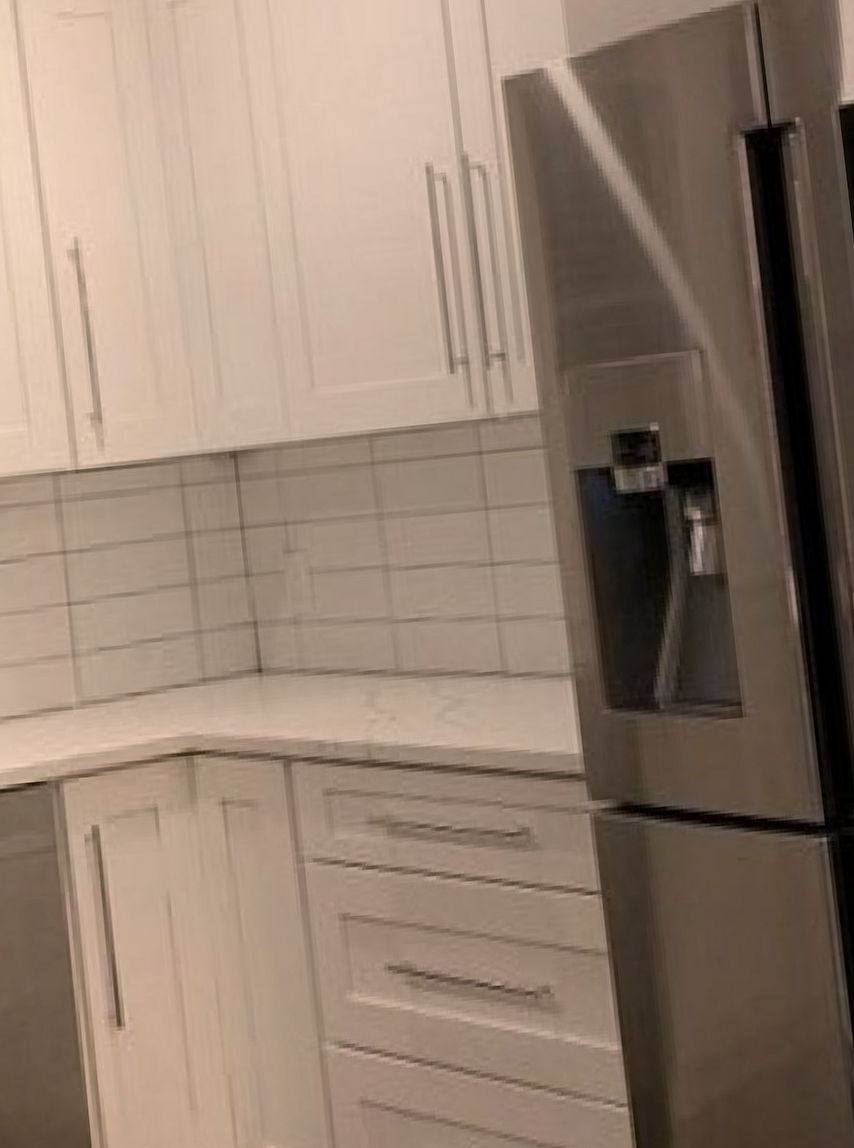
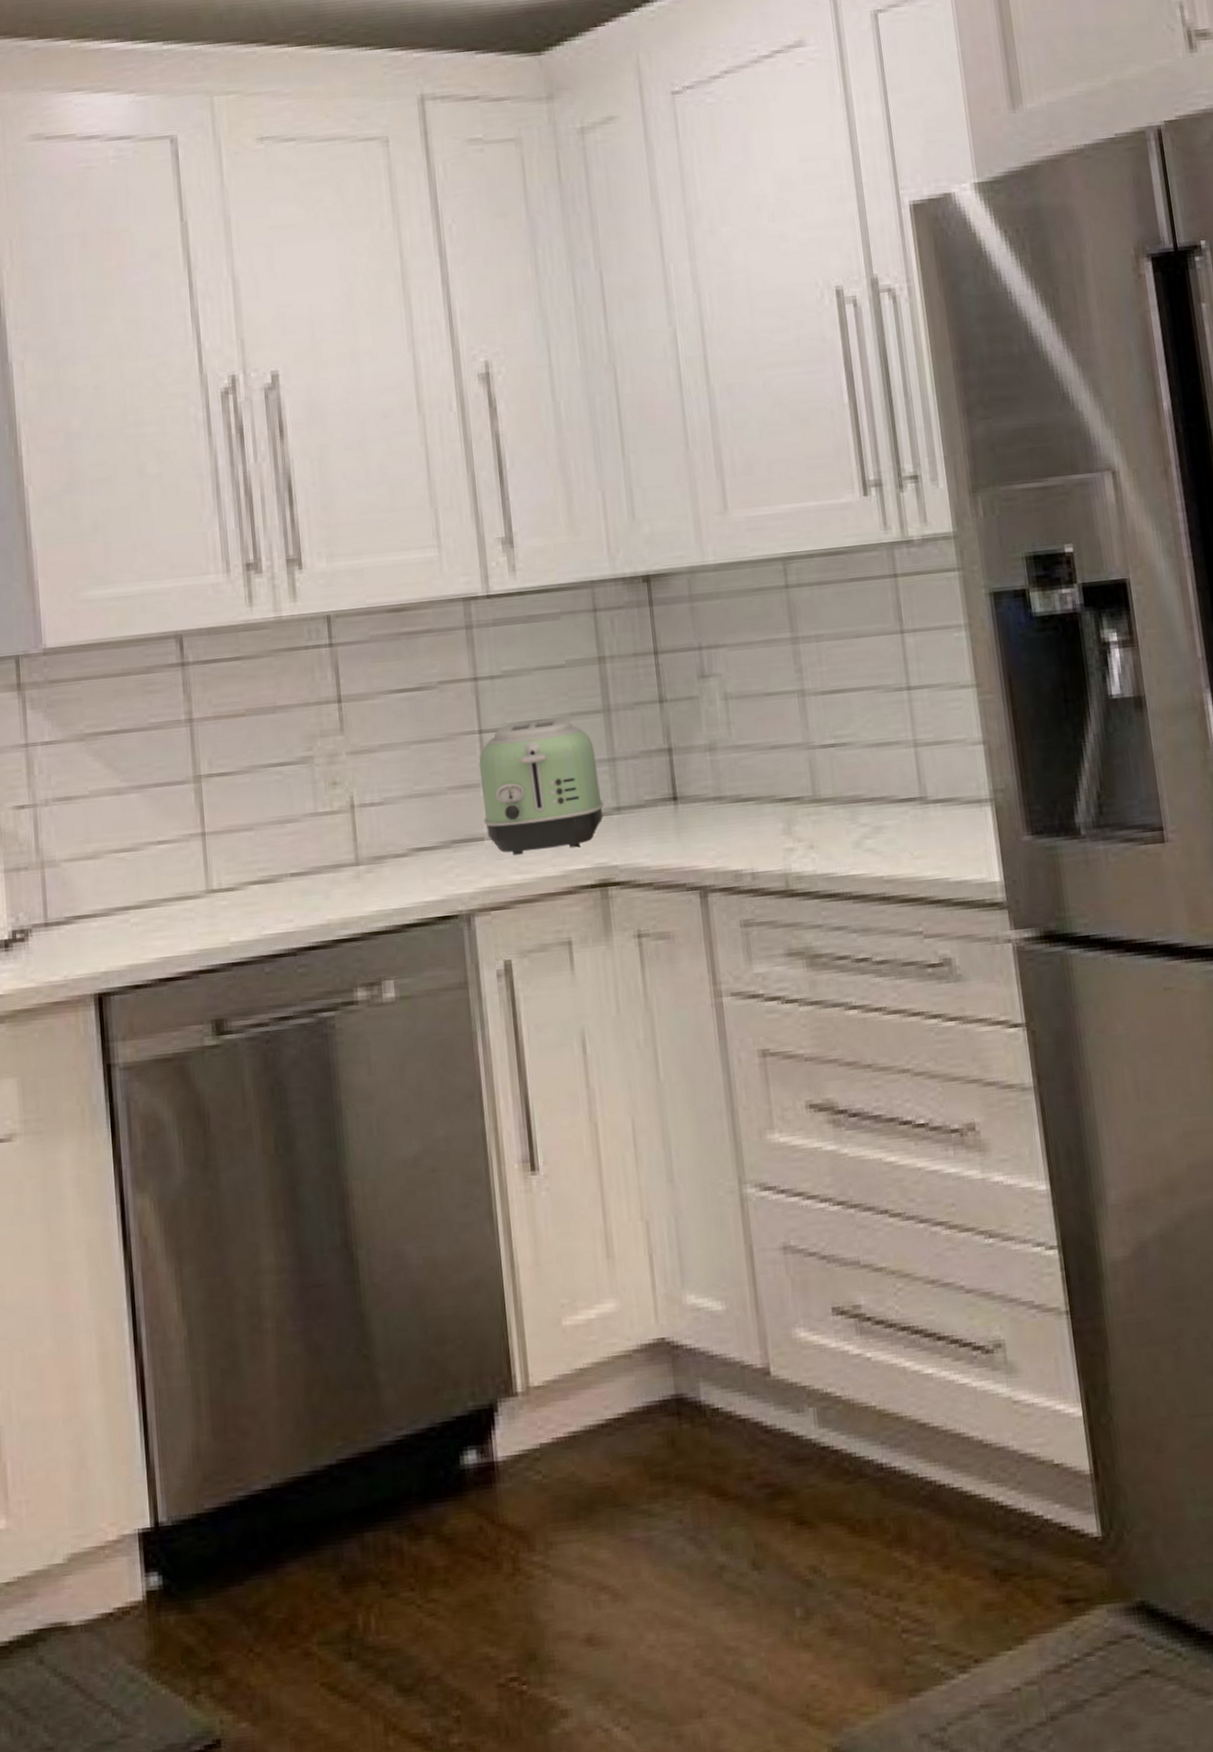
toaster: none [67,591,190,724] -> present [479,718,604,855]

